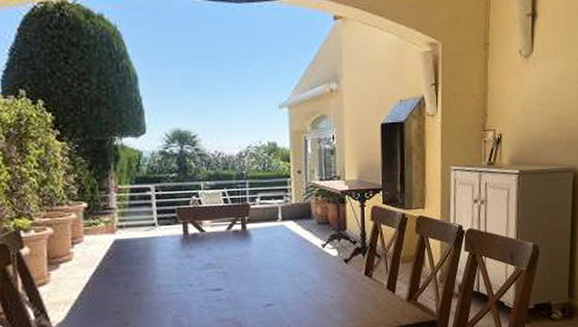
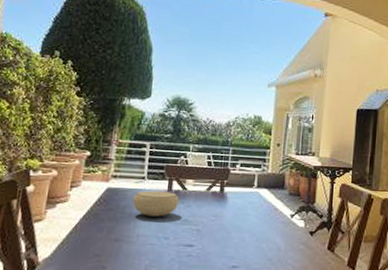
bowl: none [146,236,198,265] -> present [133,190,179,217]

